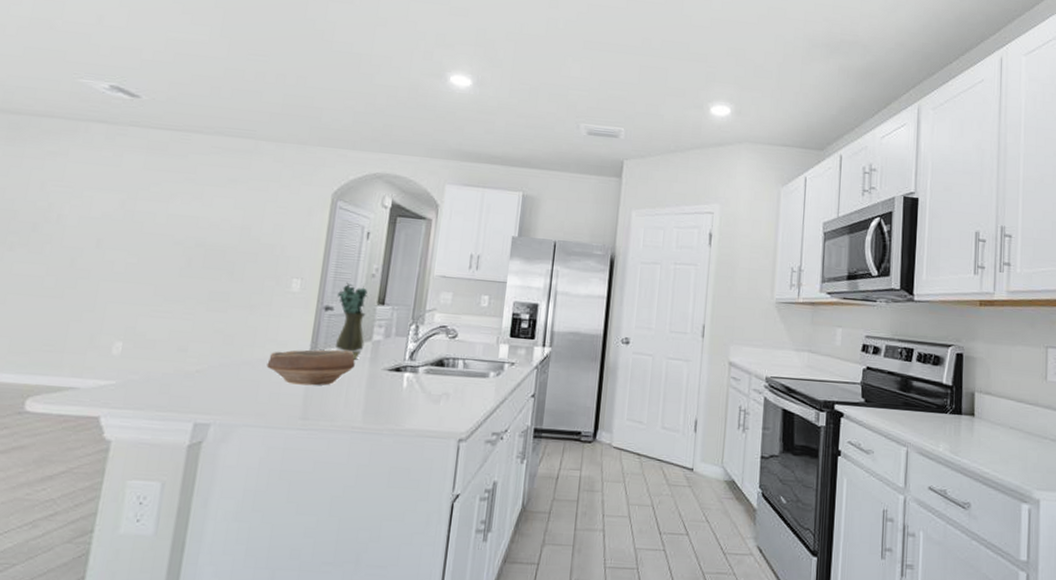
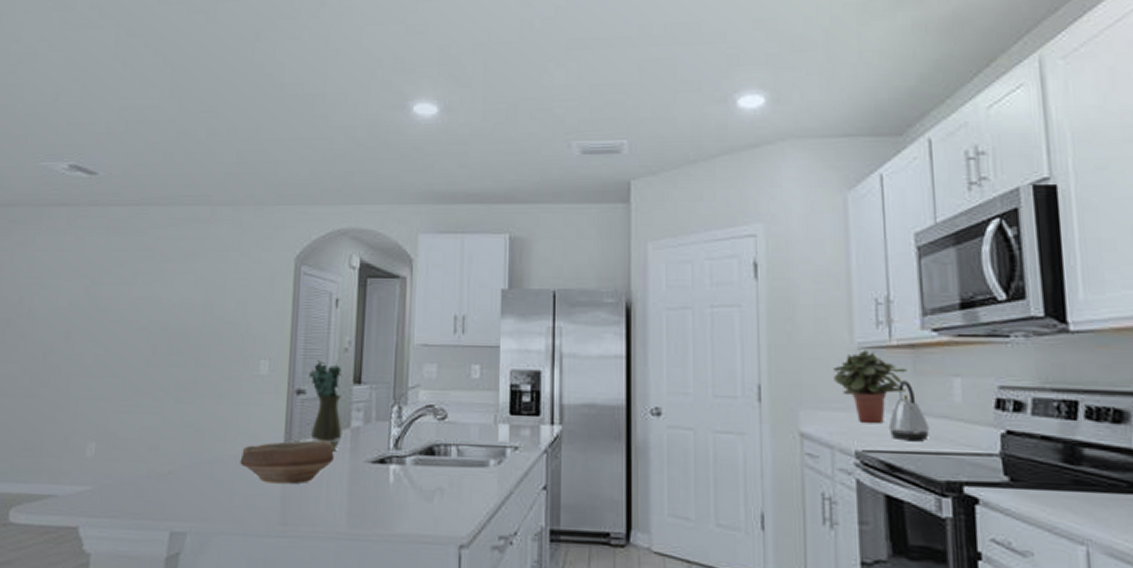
potted plant: none [757,304,807,357] -> present [833,350,907,423]
kettle: none [790,327,818,372] -> present [888,380,930,442]

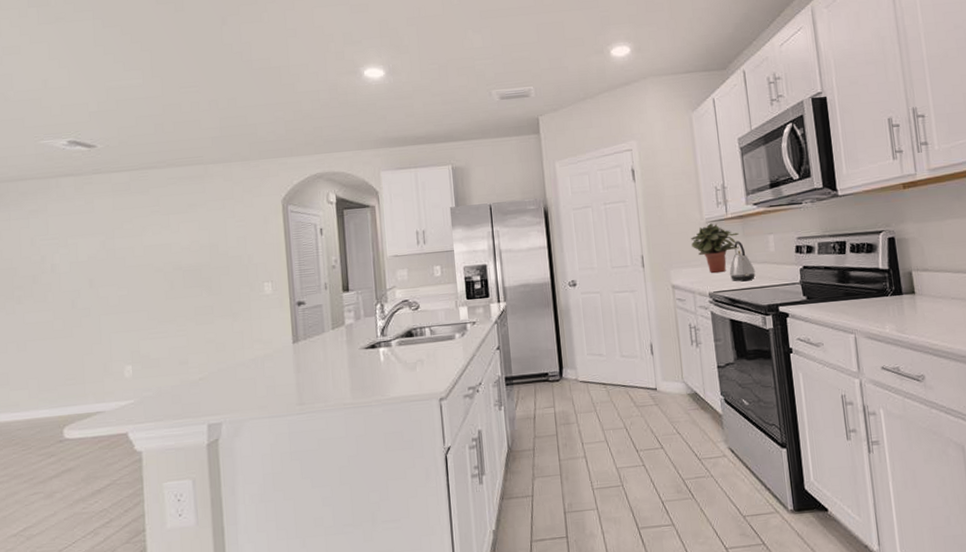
bowl: present [240,440,334,485] -> none [258,337,335,376]
vase: present [309,359,343,452] -> none [306,277,339,345]

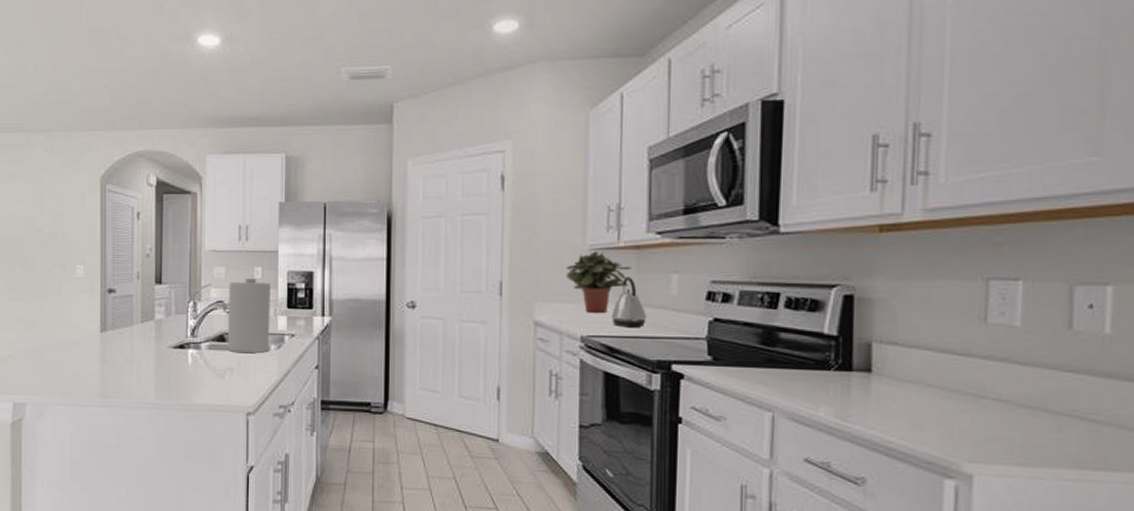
paper towel holder: none [412,277,454,346] -> present [227,278,270,354]

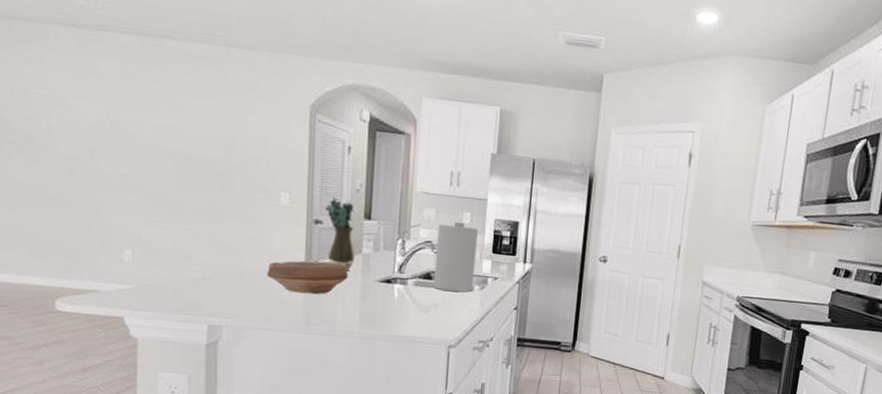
bowl: none [65,330,142,366] -> present [267,261,348,294]
vase: none [118,264,148,339] -> present [326,196,355,271]
potted plant: present [566,251,631,313] -> none [732,227,782,279]
kettle: present [611,276,648,328] -> none [761,250,789,293]

